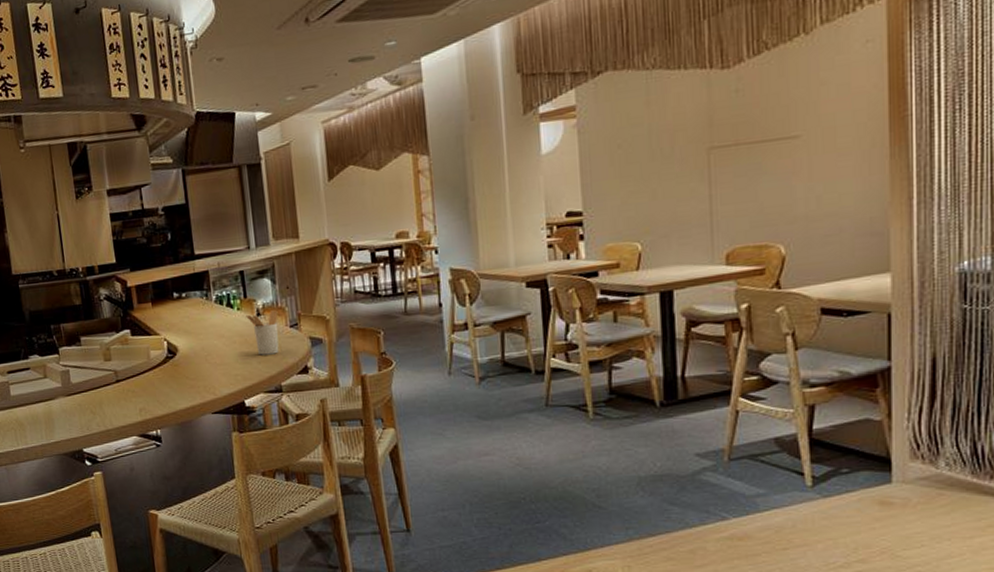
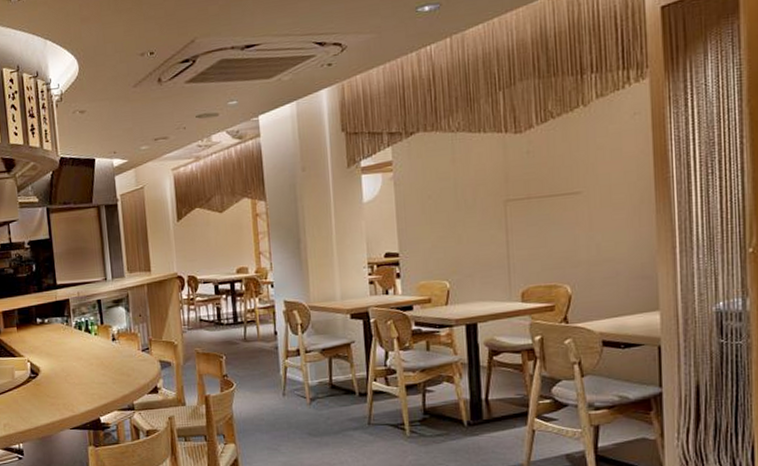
utensil holder: present [246,309,279,355] -> none [102,335,132,376]

